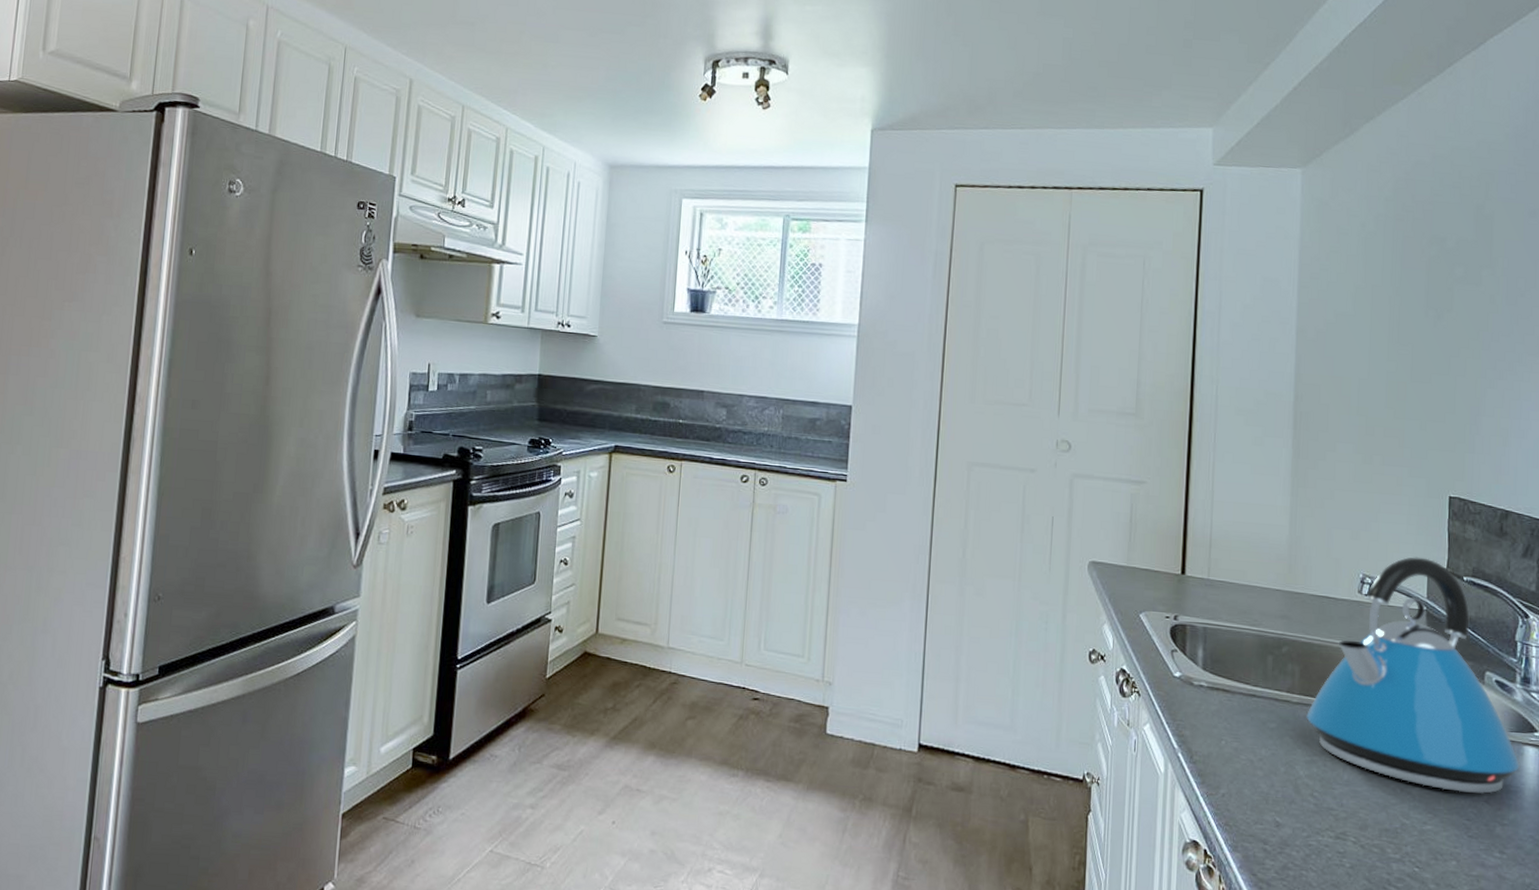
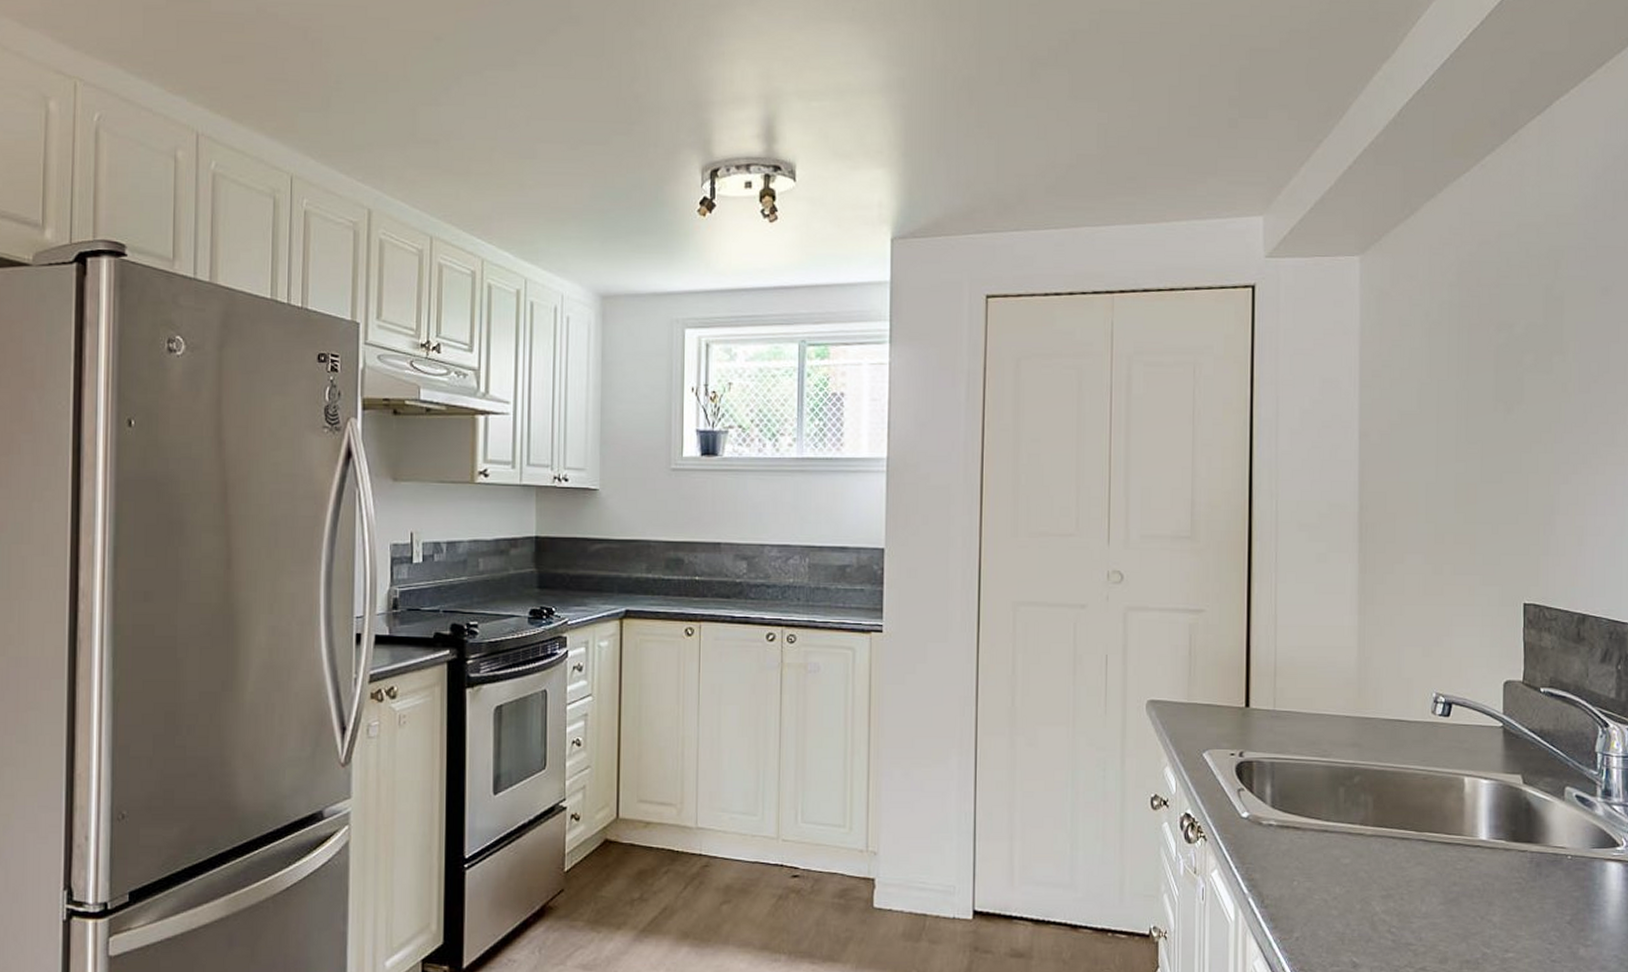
kettle: present [1306,557,1520,795] -> none [1381,671,1602,916]

